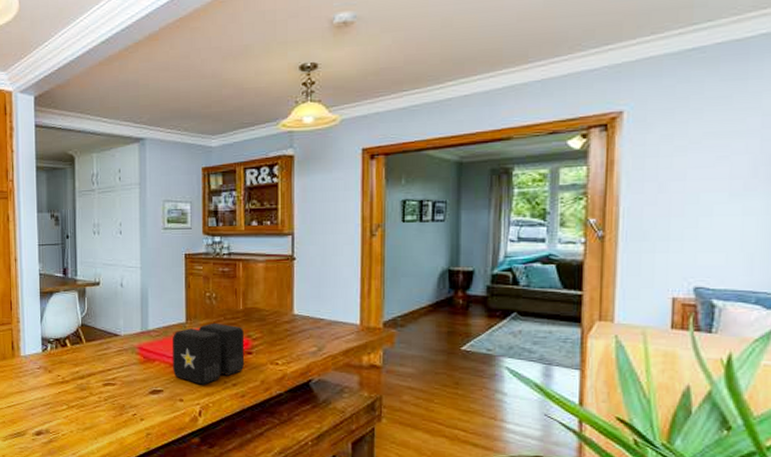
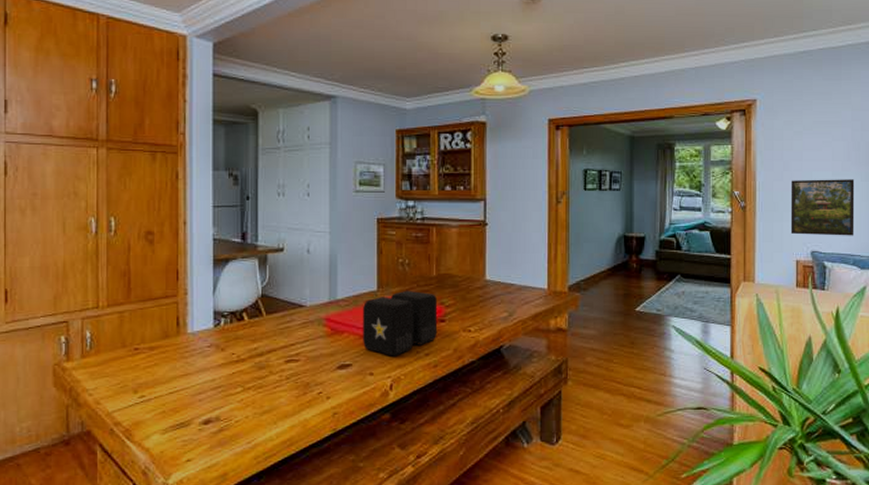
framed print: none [665,200,763,269] -> present [790,179,855,236]

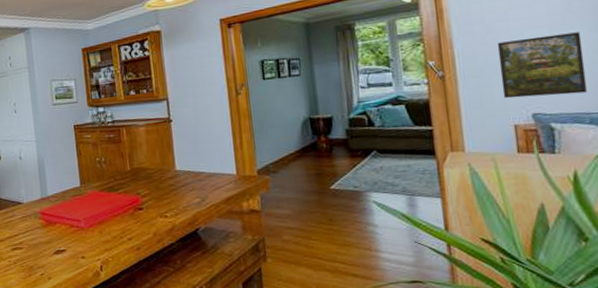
speaker: present [363,290,438,356] -> none [70,184,137,242]

